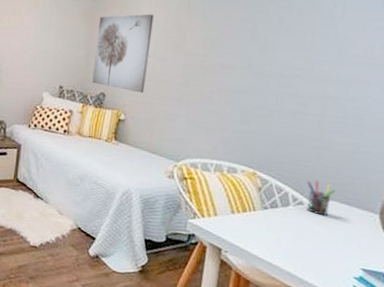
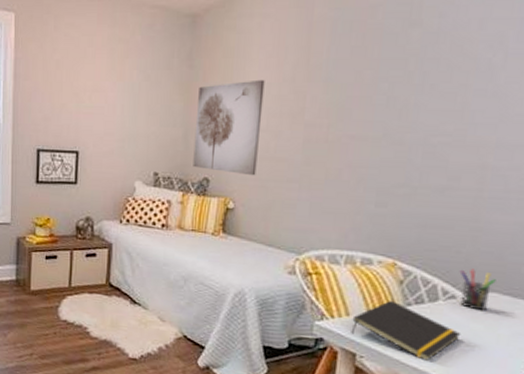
notepad: none [218,203,307,257] -> present [351,300,461,361]

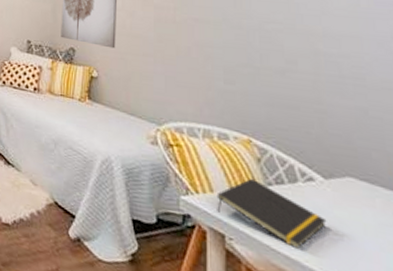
pen holder: present [459,268,496,311] -> none [313,150,350,197]

